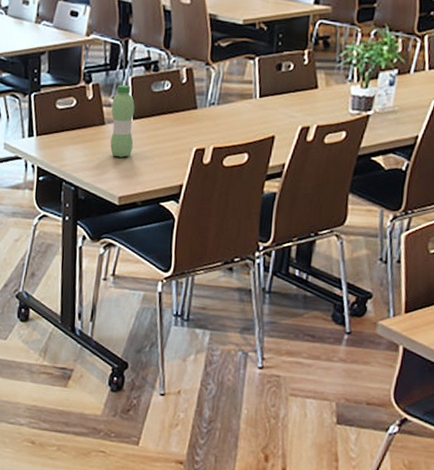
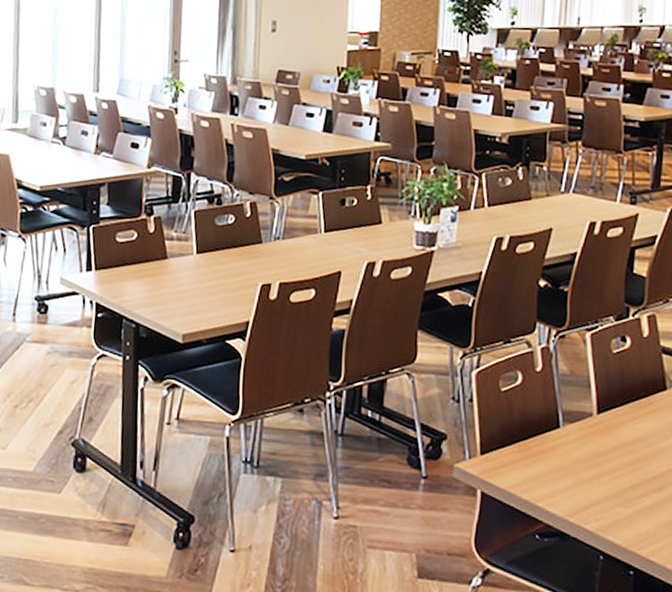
water bottle: present [110,85,135,158] -> none [173,218,198,293]

